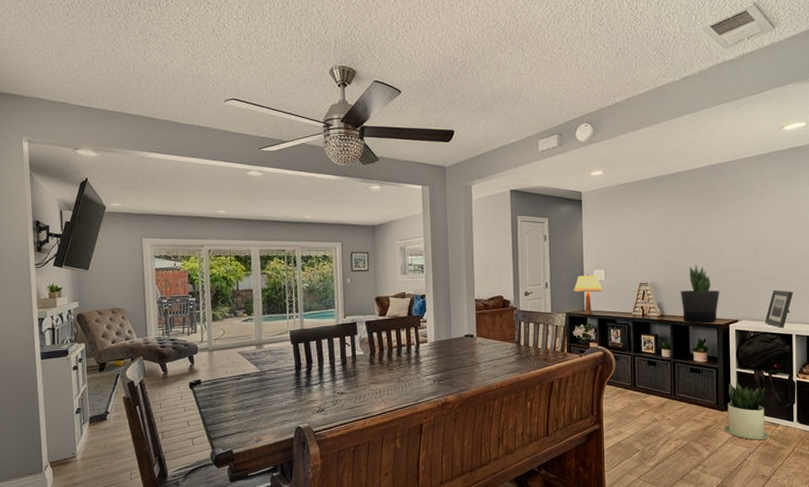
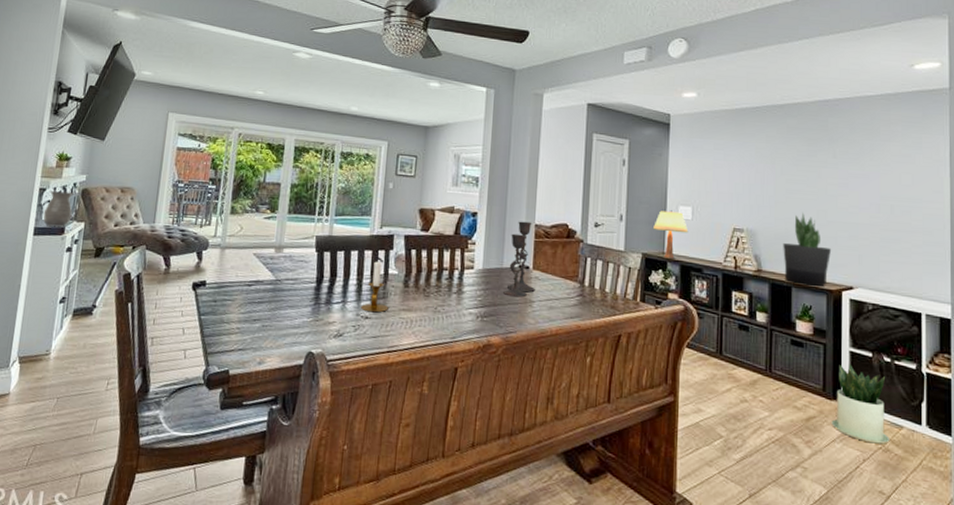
vase: none [46,318,72,351] -> present [43,191,74,228]
candlestick: none [336,346,359,389] -> present [361,261,389,313]
candlestick: none [454,297,480,361] -> present [503,221,535,298]
picture frame: present [764,289,794,328] -> none [886,255,924,304]

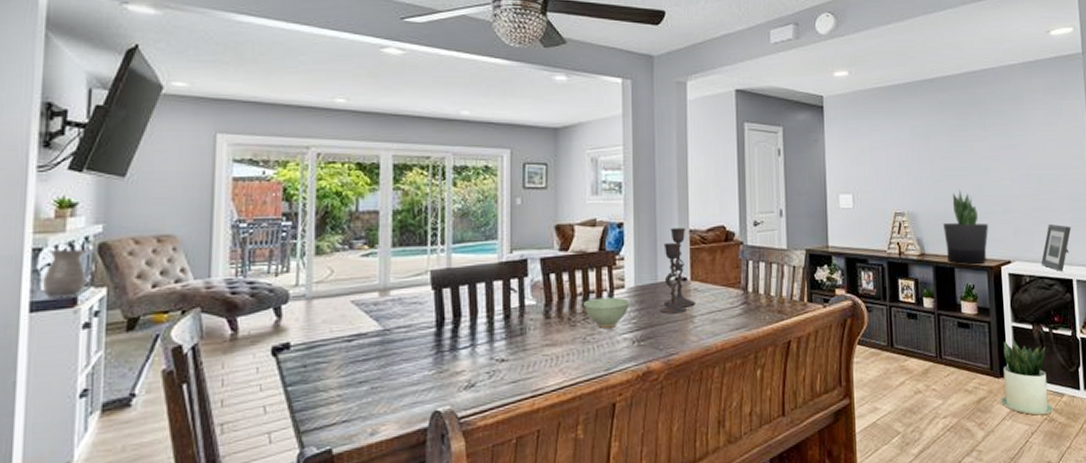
candlestick: present [361,261,389,313] -> none [495,292,528,354]
bowl: none [437,275,478,302] -> present [584,297,631,328]
table lamp: present [653,210,689,260] -> none [815,200,851,253]
picture frame: none [886,255,924,304] -> present [1041,223,1071,271]

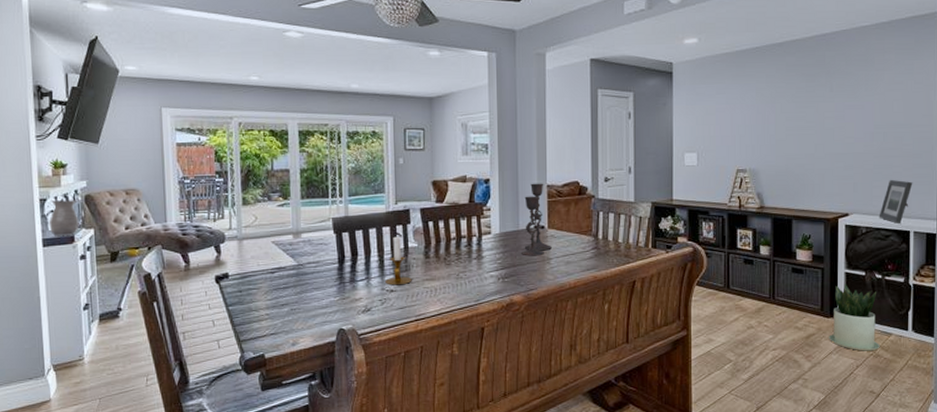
candlestick: none [495,292,528,354] -> present [385,236,412,286]
bowl: present [584,297,631,328] -> none [457,241,496,267]
planter: present [943,189,989,264] -> none [784,147,829,216]

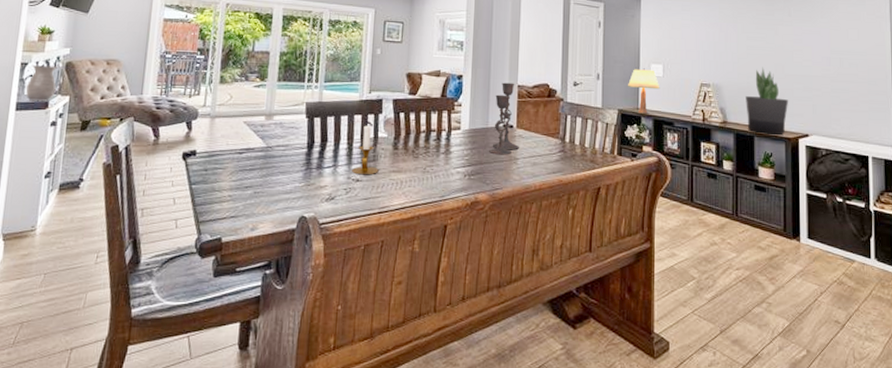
table lamp: none [661,158,695,206] -> present [628,68,660,115]
planter: none [784,147,829,216] -> present [746,67,789,135]
planter: present [829,284,880,351] -> none [792,205,844,278]
picture frame: present [879,179,913,223] -> none [838,103,870,148]

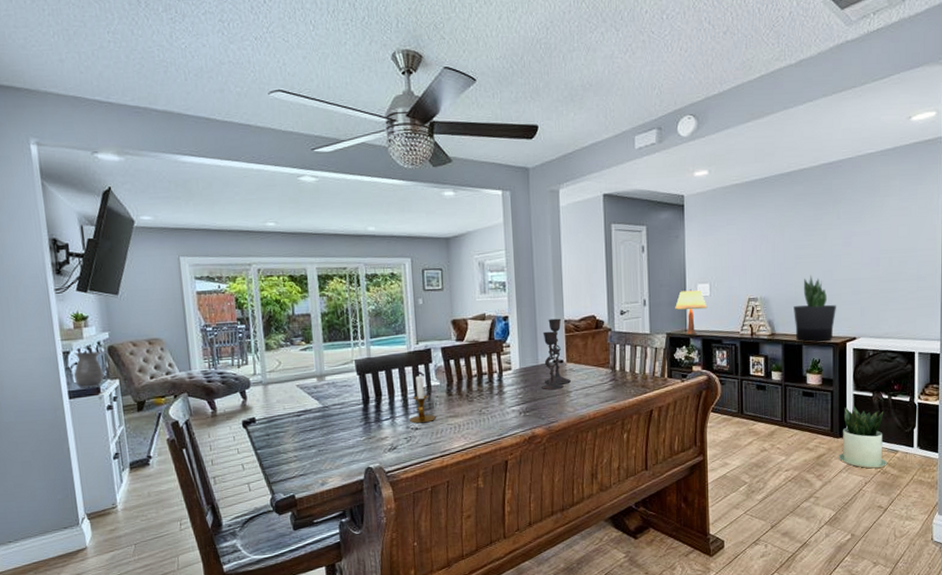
planter: none [792,205,844,278] -> present [838,405,887,469]

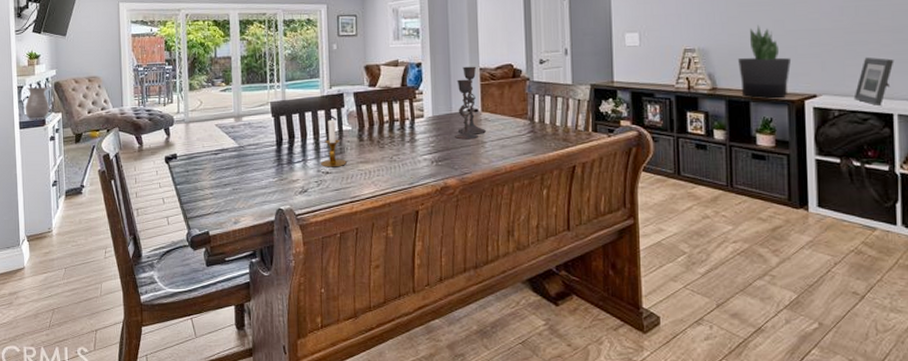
table lamp: present [675,289,708,336] -> none [600,38,637,88]
planter: present [838,405,887,469] -> none [799,172,863,247]
picture frame: none [885,302,918,345] -> present [853,57,894,105]

